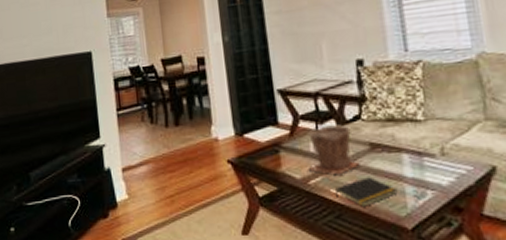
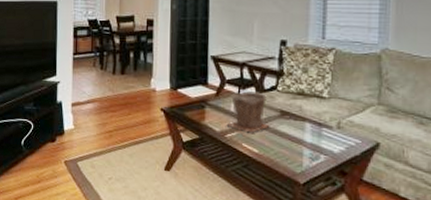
notepad: present [334,177,398,207] -> none [245,137,297,161]

